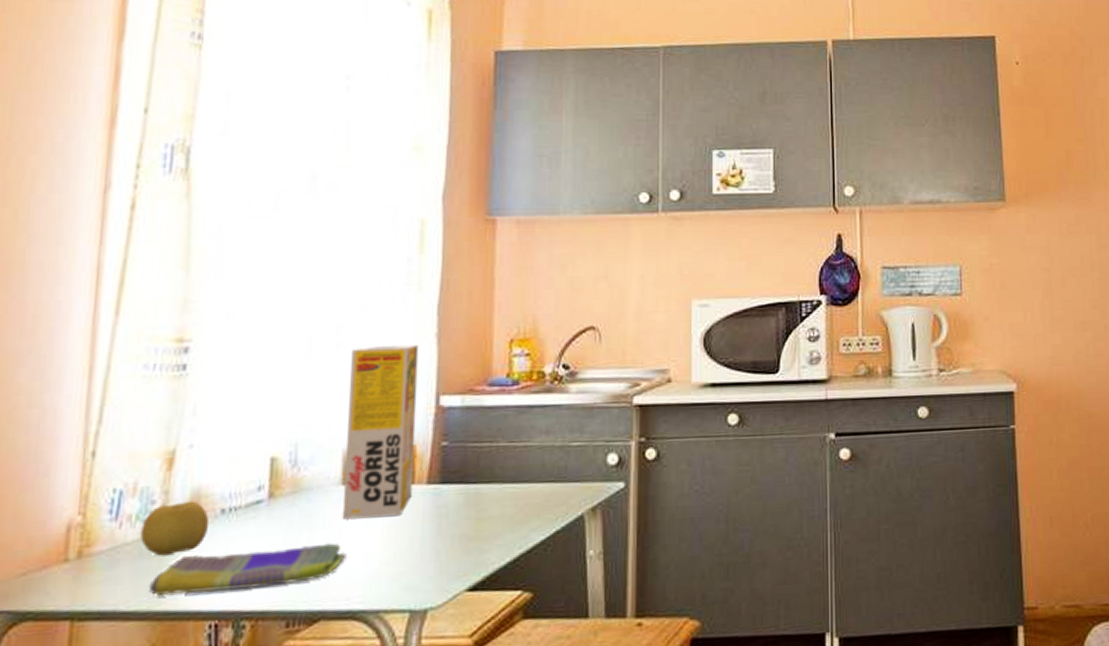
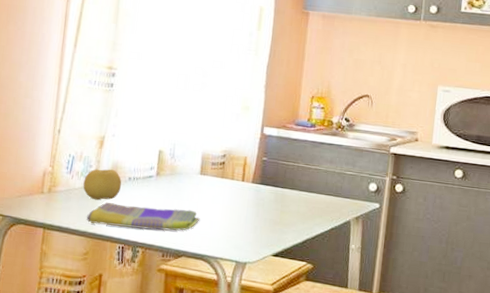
cereal box: present [342,344,419,520] -> none [199,88,253,201]

